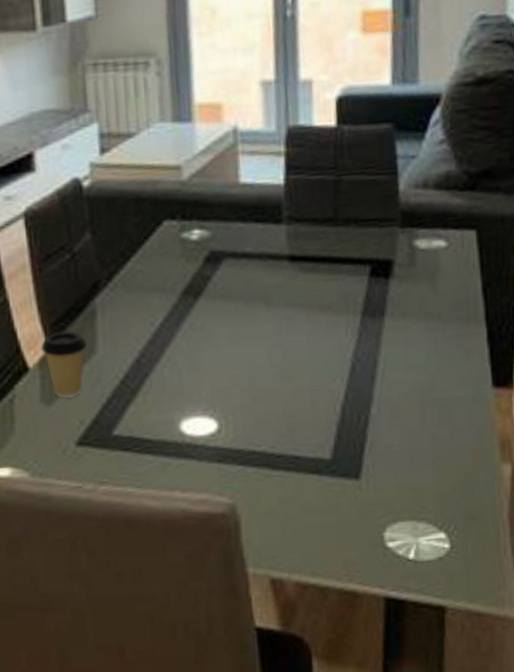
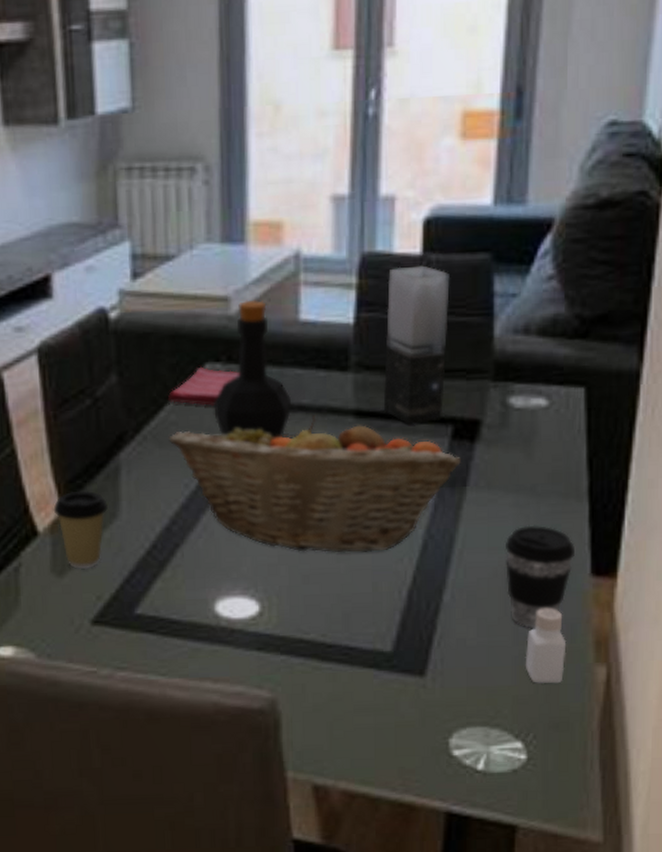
dish towel: none [134,224,192,257] -> present [168,366,239,407]
fruit basket: none [135,260,379,377] -> present [169,414,461,553]
bottle: none [172,167,237,282] -> present [214,299,292,439]
vase: none [309,135,362,267] -> present [383,265,451,425]
coffee cup: none [419,346,478,434] -> present [504,525,575,628]
pepper shaker: none [442,416,477,481] -> present [525,607,567,684]

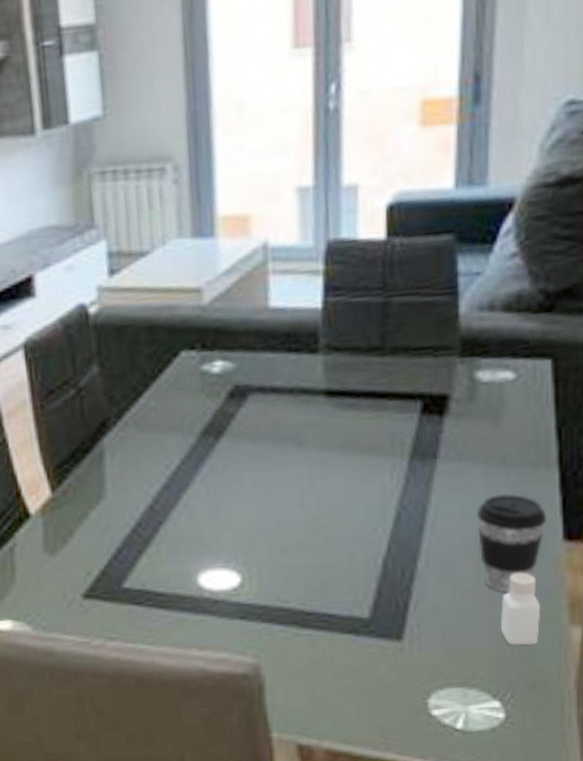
coffee cup: present [53,490,108,570] -> none [43,474,94,548]
dish towel: present [168,366,239,407] -> none [147,354,214,392]
fruit basket: present [169,414,461,553] -> none [149,395,431,526]
bottle: present [214,299,292,439] -> none [190,289,265,421]
vase: present [383,265,451,425] -> none [352,249,415,403]

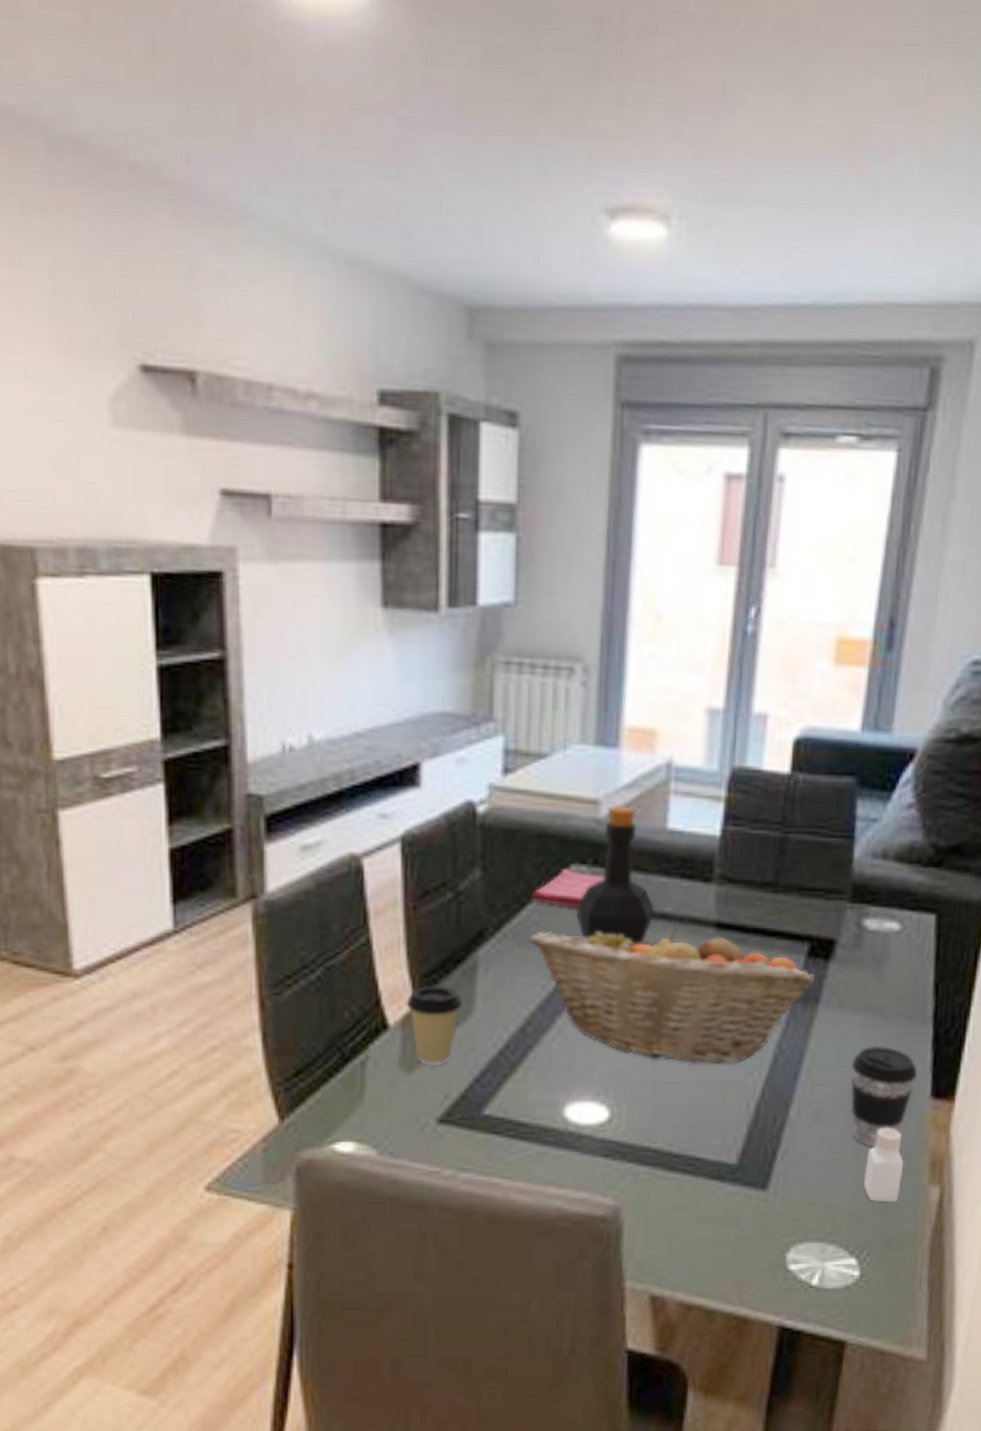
coffee cup: none [43,474,94,548] -> present [406,985,462,1067]
dish towel: none [147,354,214,392] -> present [531,867,604,909]
fruit basket: none [149,395,431,526] -> present [529,923,815,1064]
bottle: none [190,289,265,421] -> present [576,804,655,946]

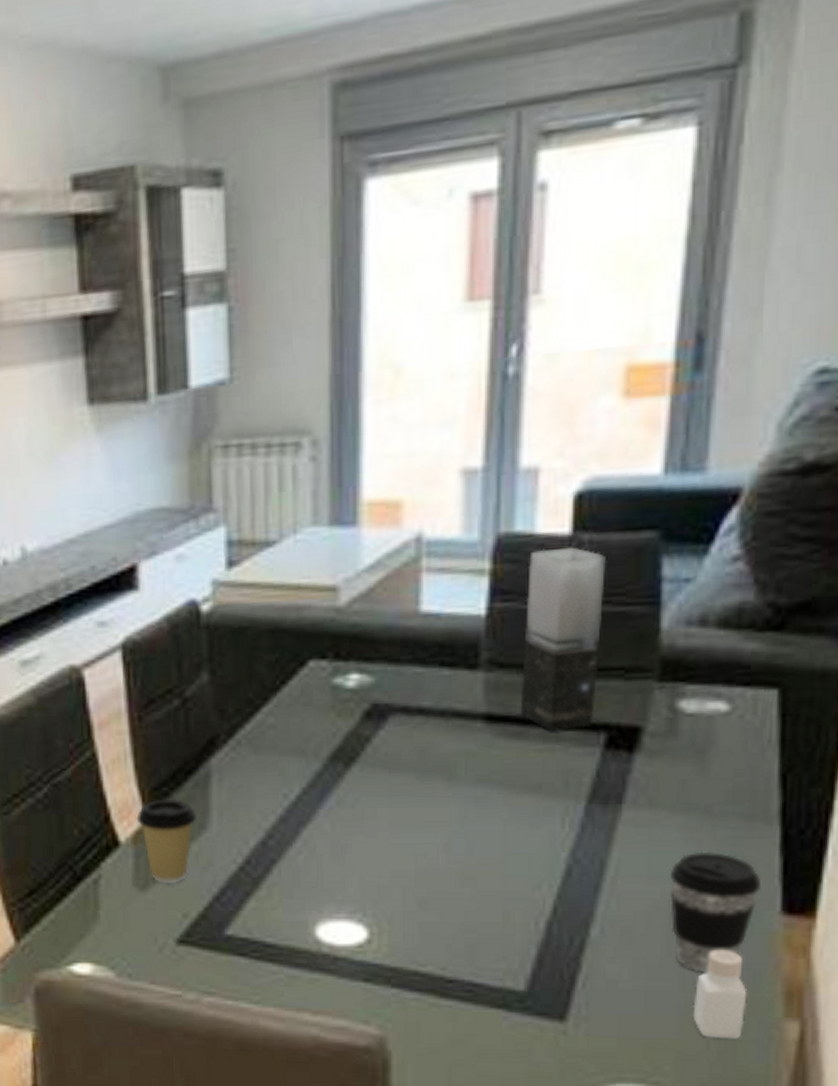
fruit basket: present [529,923,815,1064] -> none [266,718,616,876]
dish towel: present [531,867,604,909] -> none [266,664,348,709]
bottle: present [576,804,655,946] -> none [318,589,410,746]
vase: none [743,783,816,940] -> present [520,547,608,732]

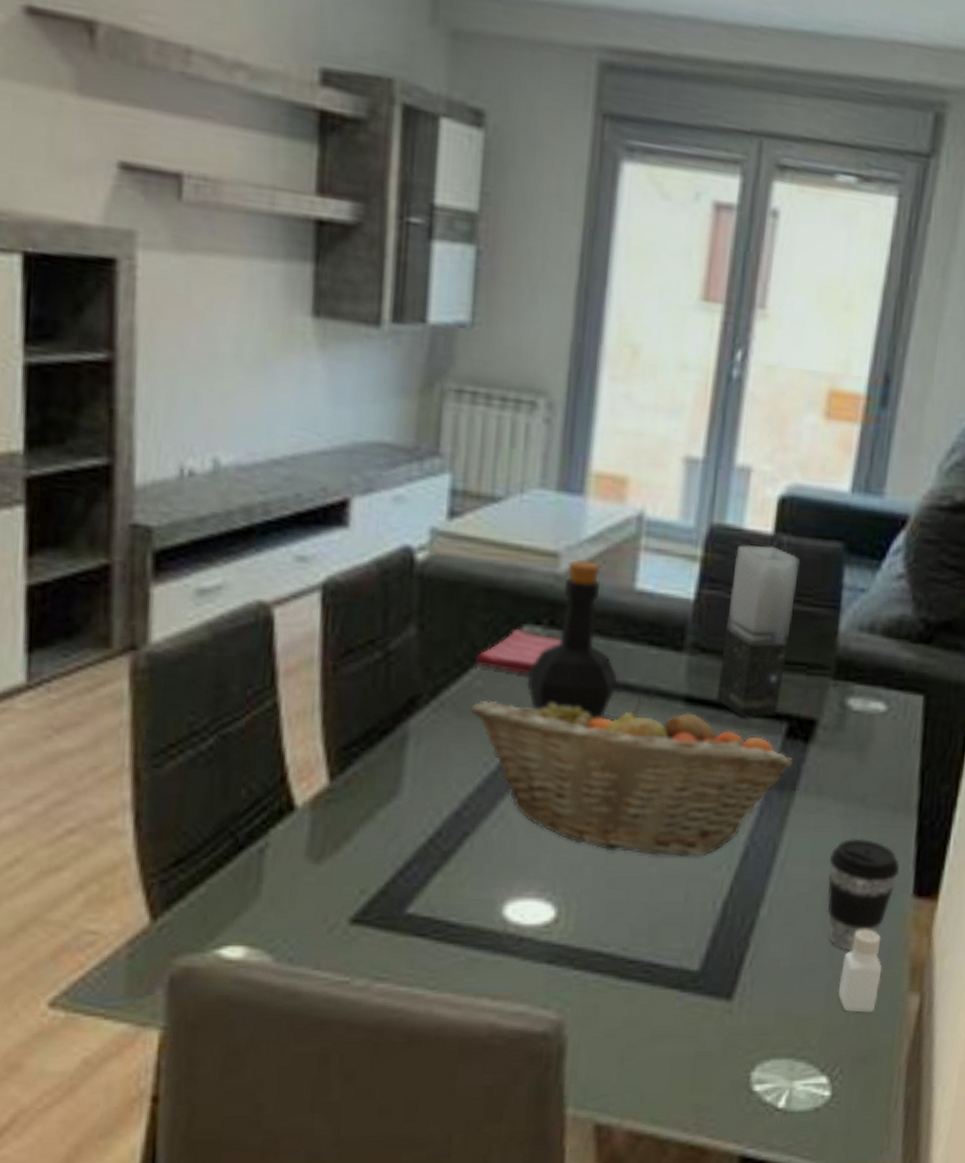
coffee cup: present [136,798,196,885] -> none [318,759,387,856]
dish towel: none [266,664,348,709] -> present [475,628,561,676]
fruit basket: none [266,718,616,876] -> present [470,695,793,857]
bottle: none [318,589,410,746] -> present [527,559,618,720]

